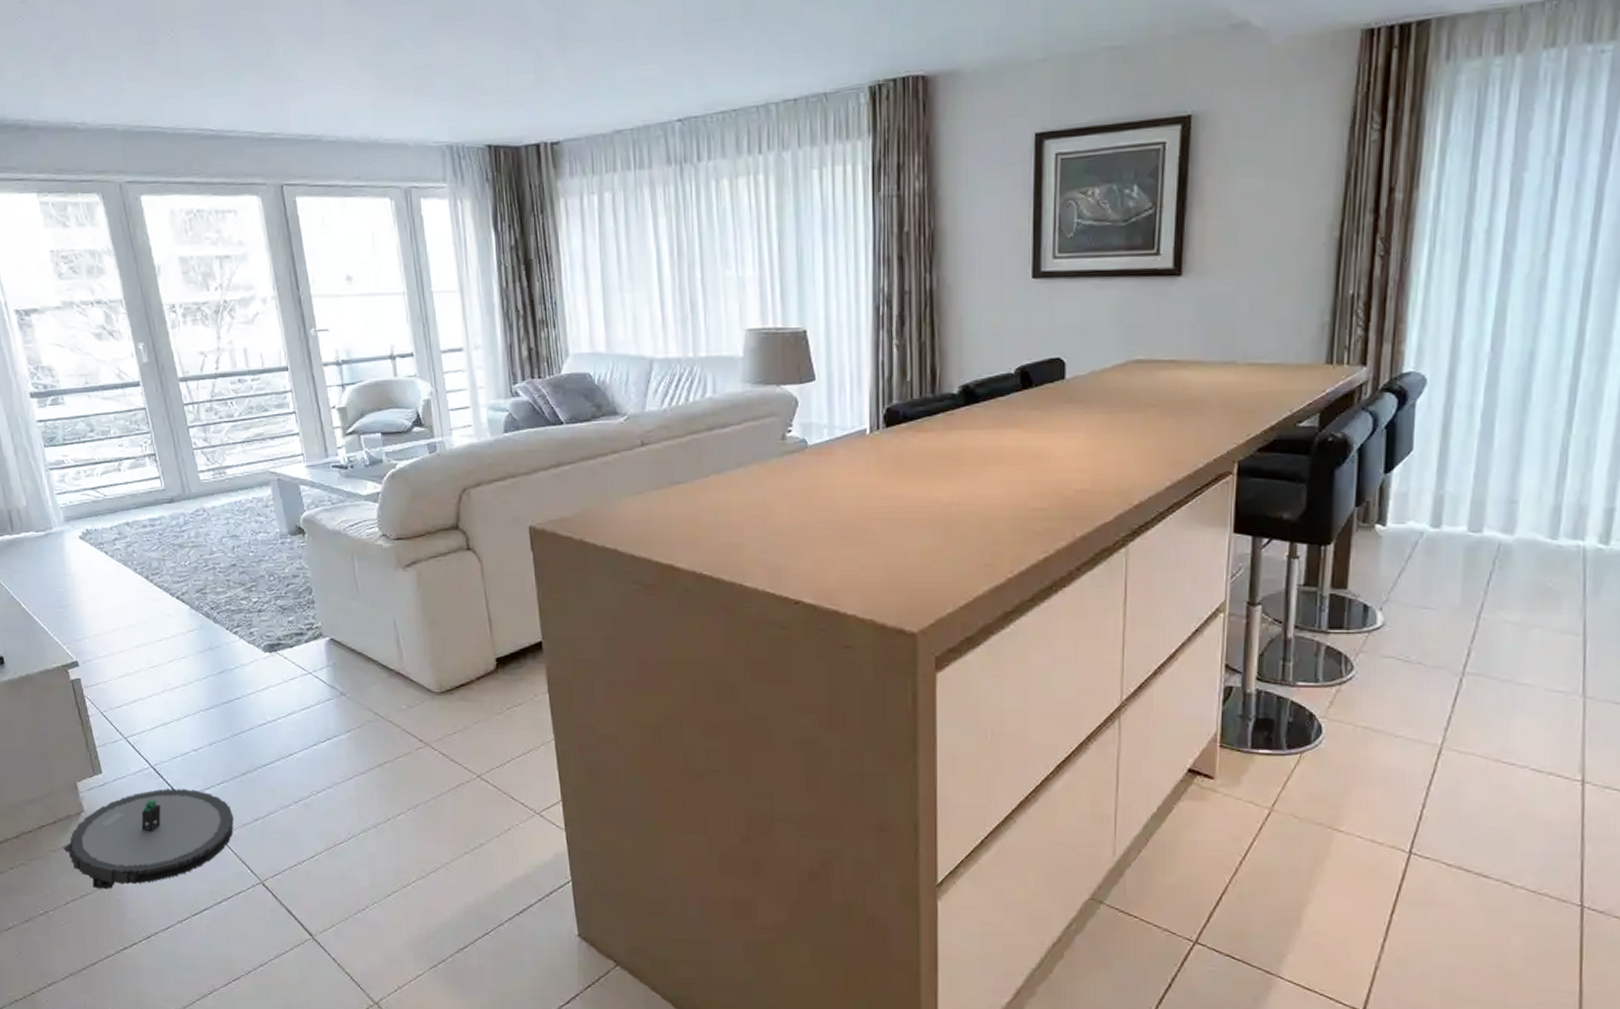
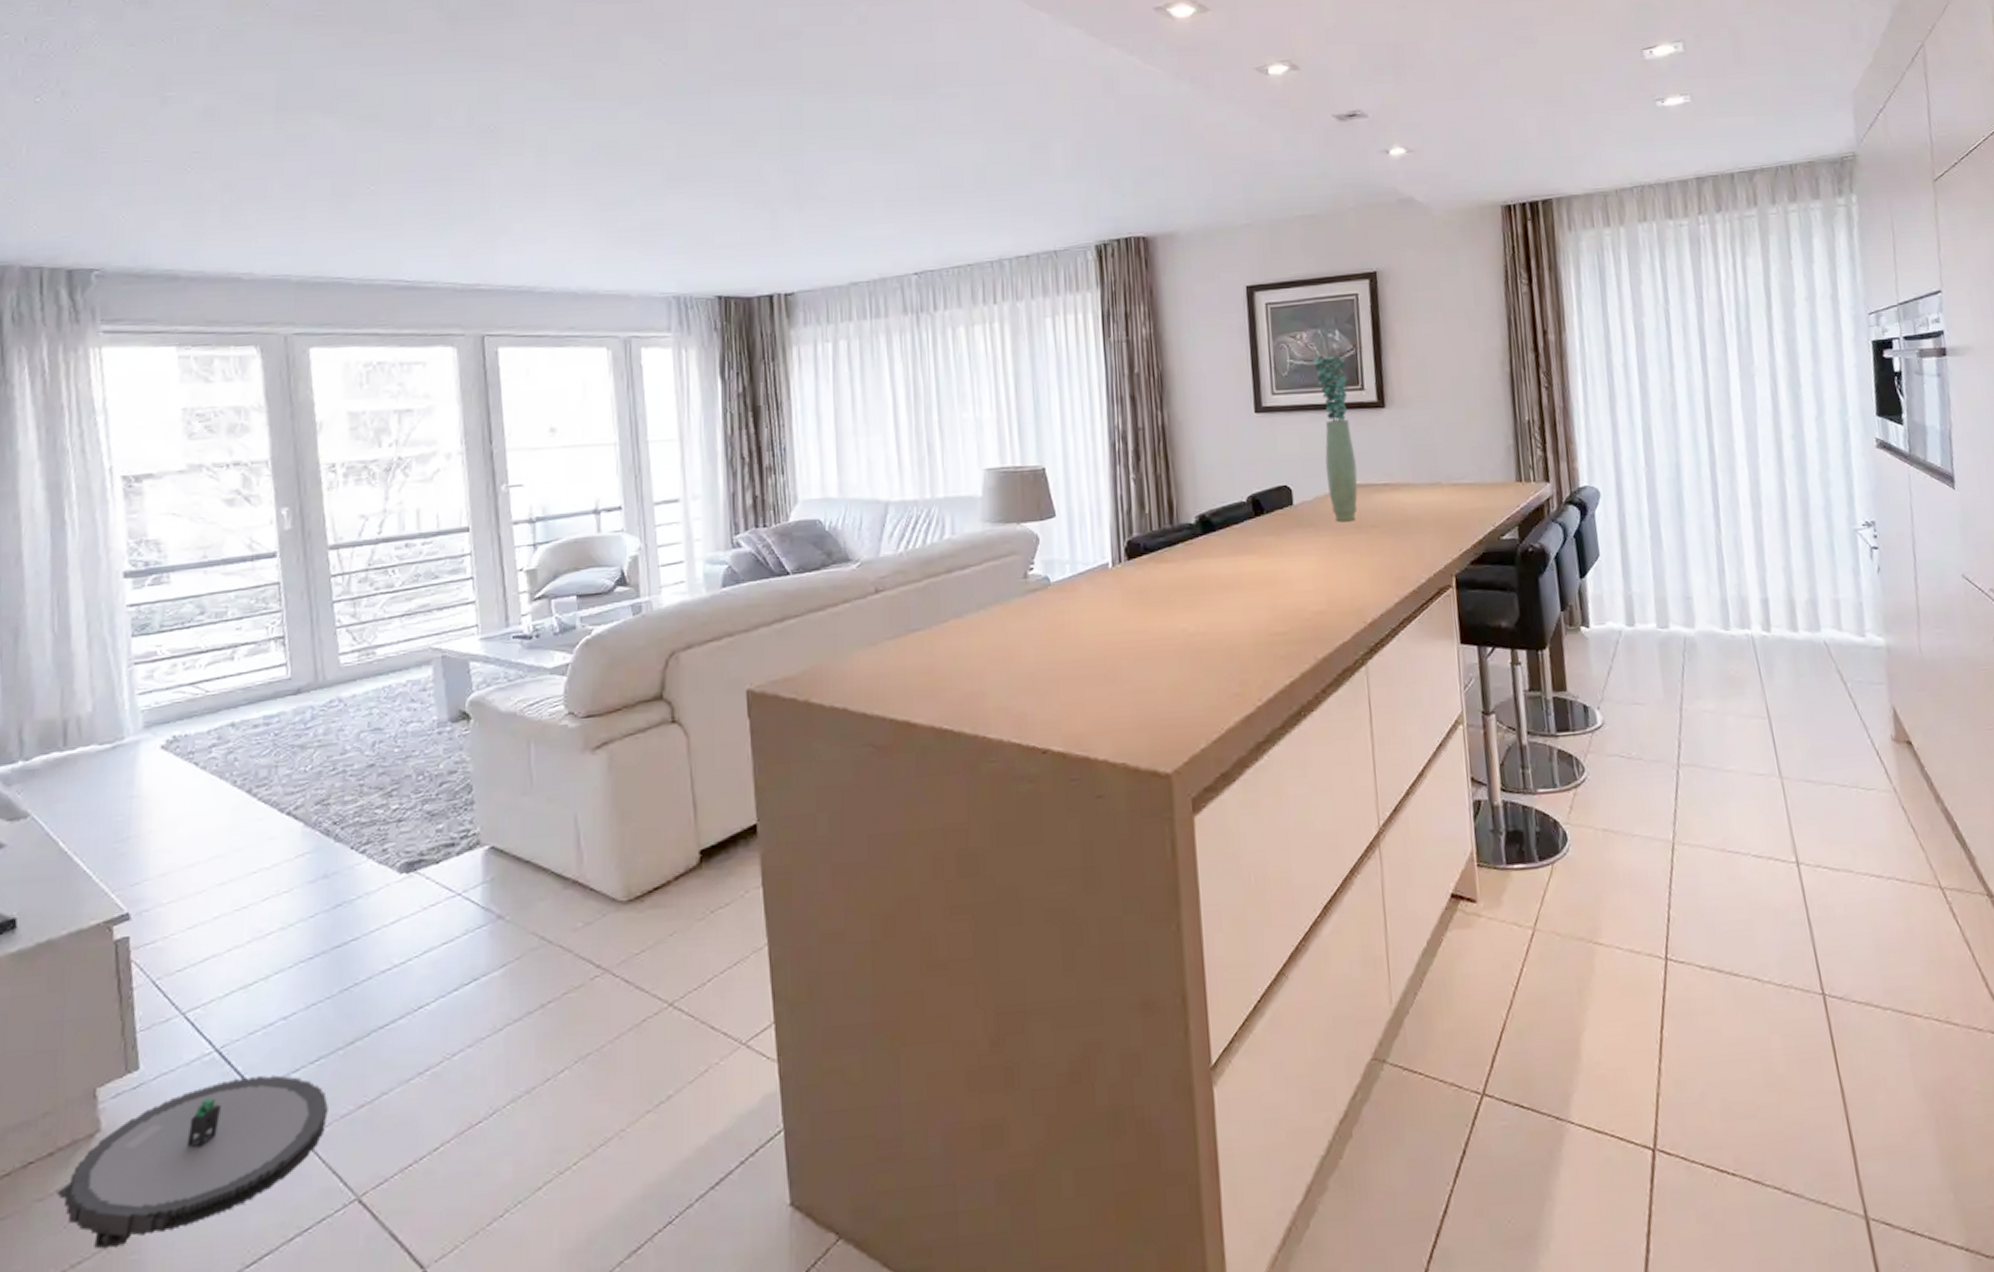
vase: none [1102,207,1143,400] -> present [1312,349,1358,523]

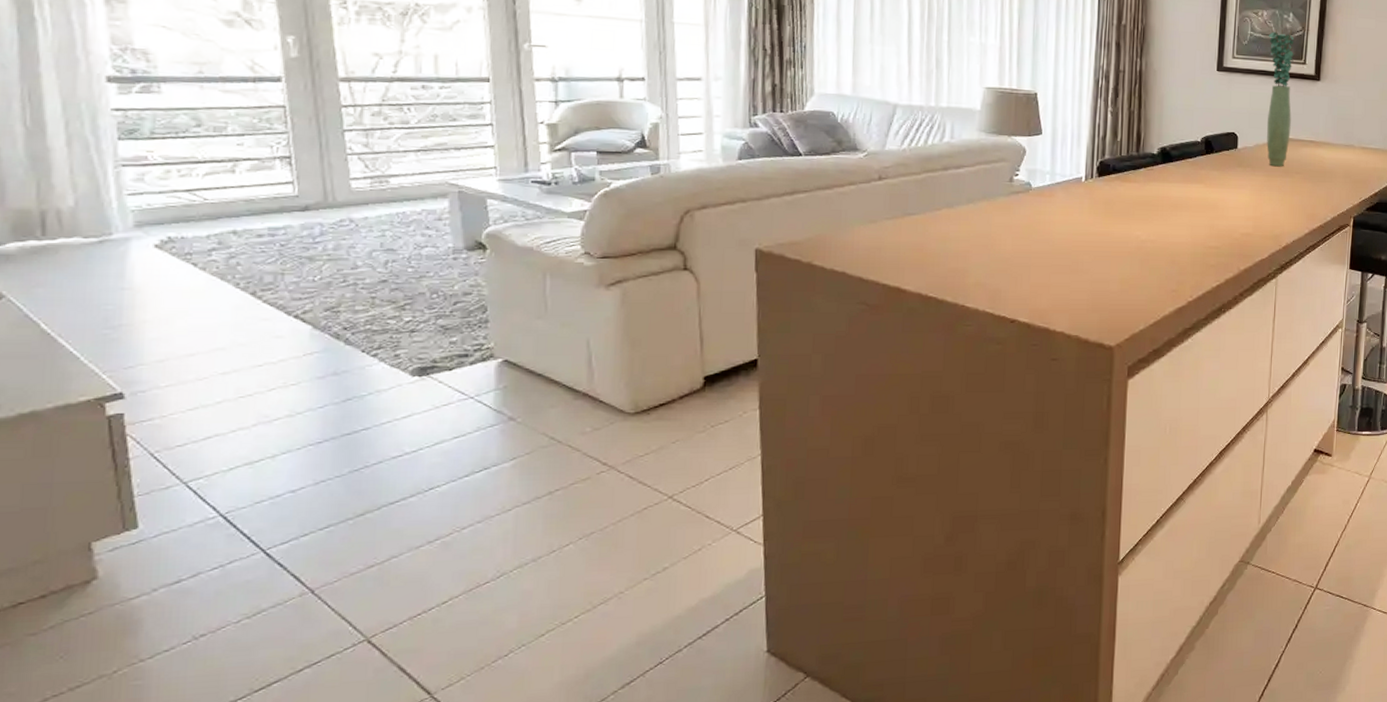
robot vacuum: present [57,1075,328,1250] -> none [51,537,338,676]

